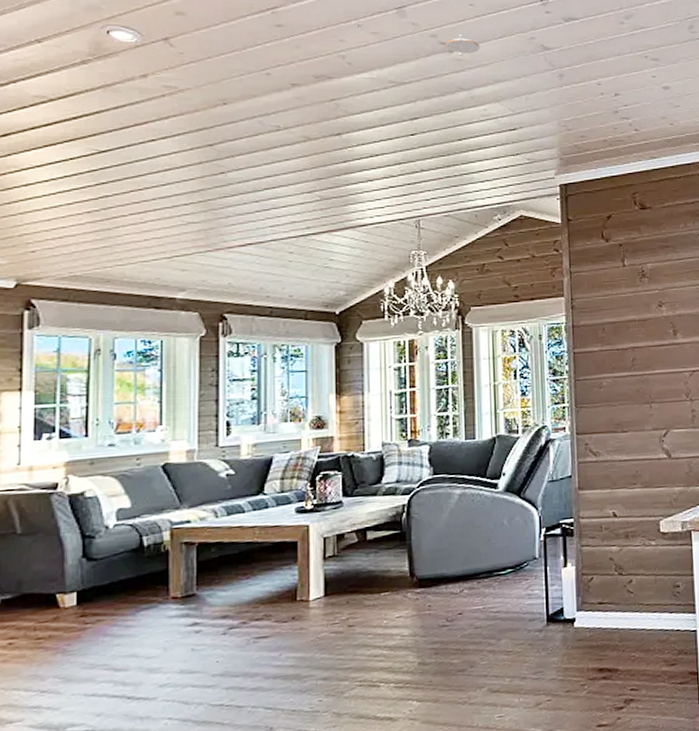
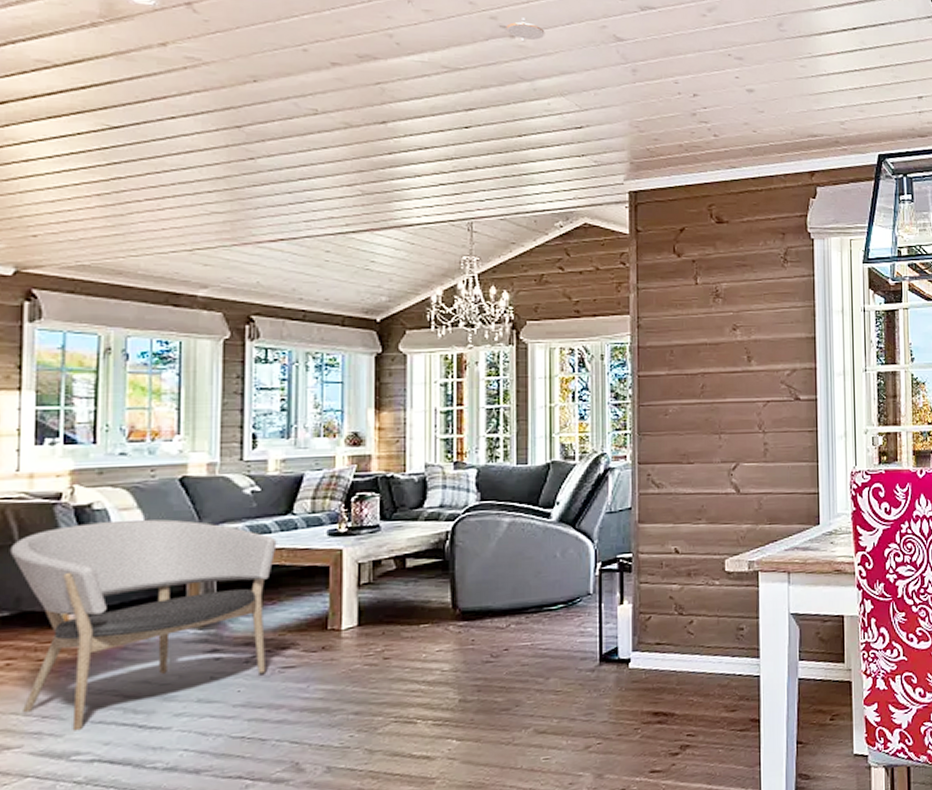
armchair: none [12,503,250,704] -> present [9,519,277,731]

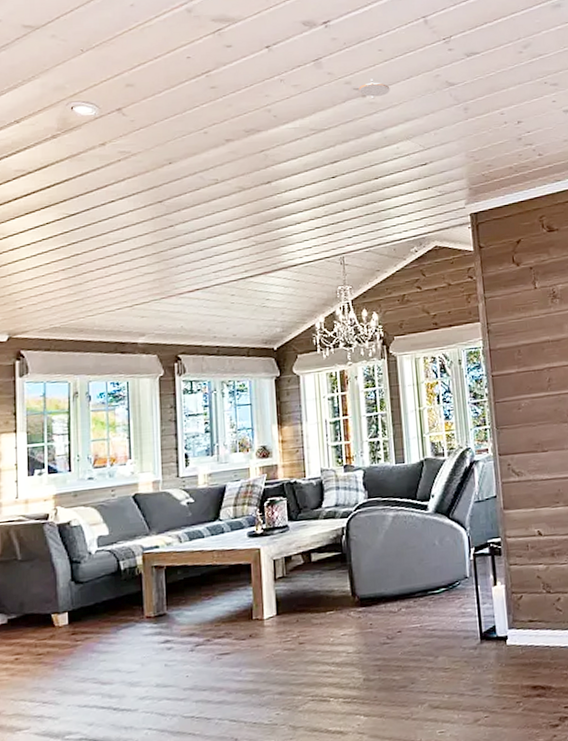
armchair: present [9,519,277,731] -> none [14,531,209,714]

